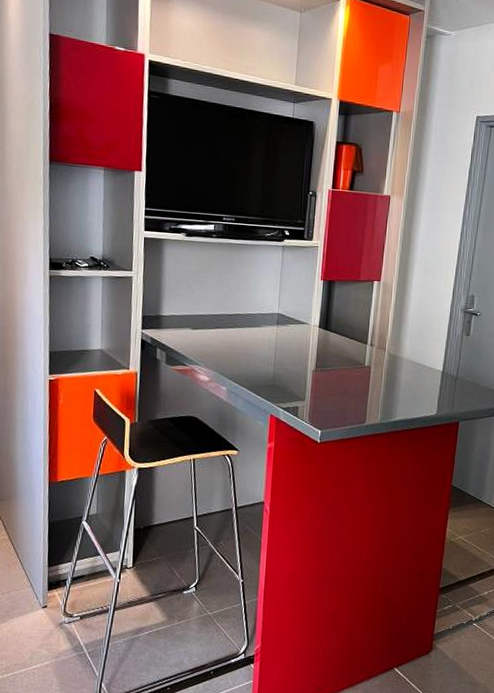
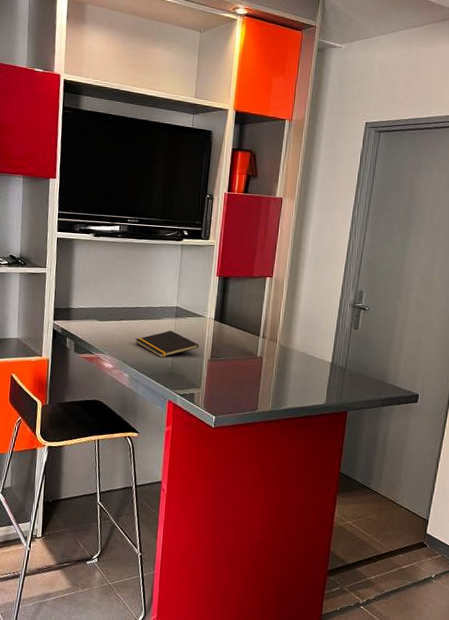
notepad: none [233,339,303,369] -> present [135,331,199,358]

